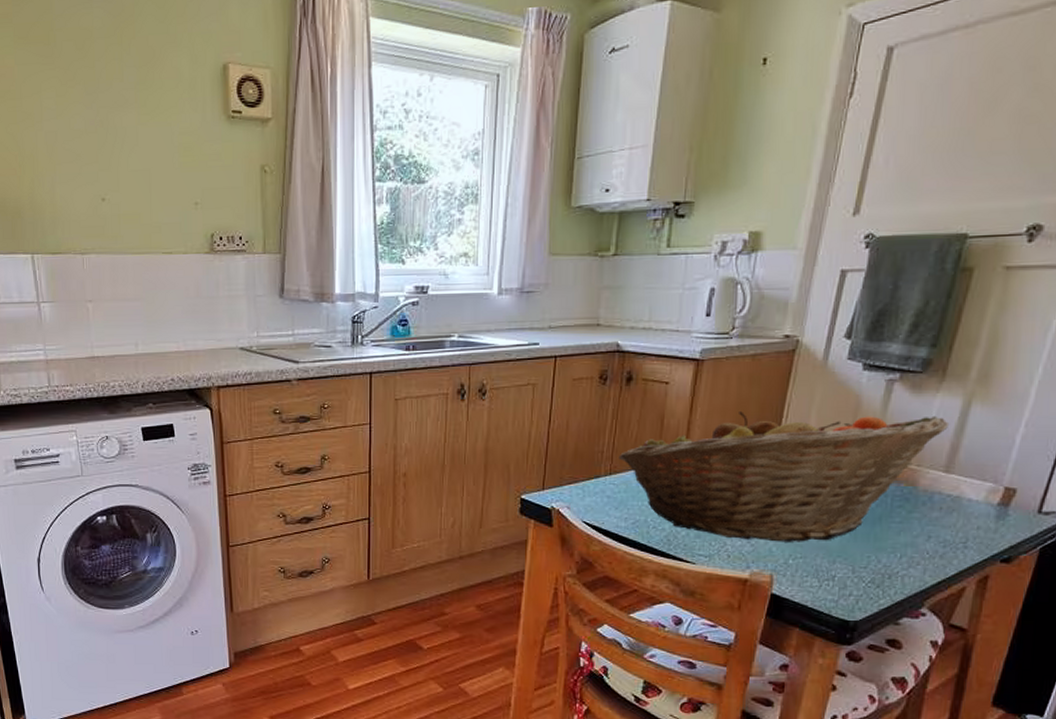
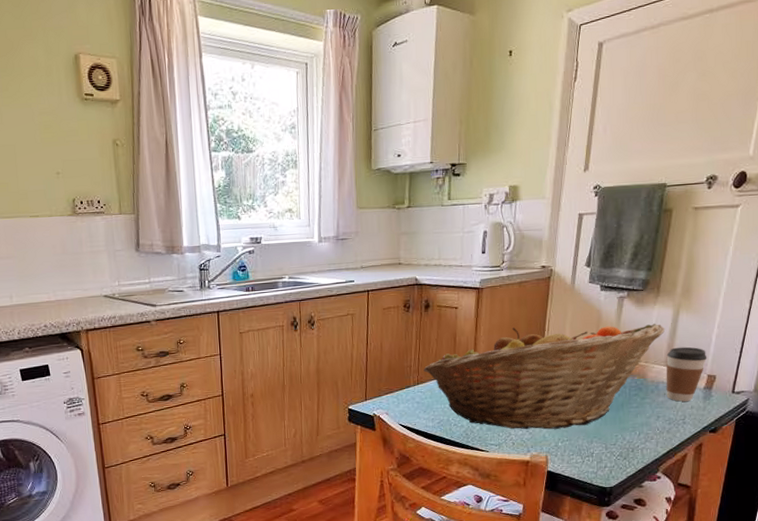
coffee cup: none [943,449,1007,520] -> present [666,347,707,402]

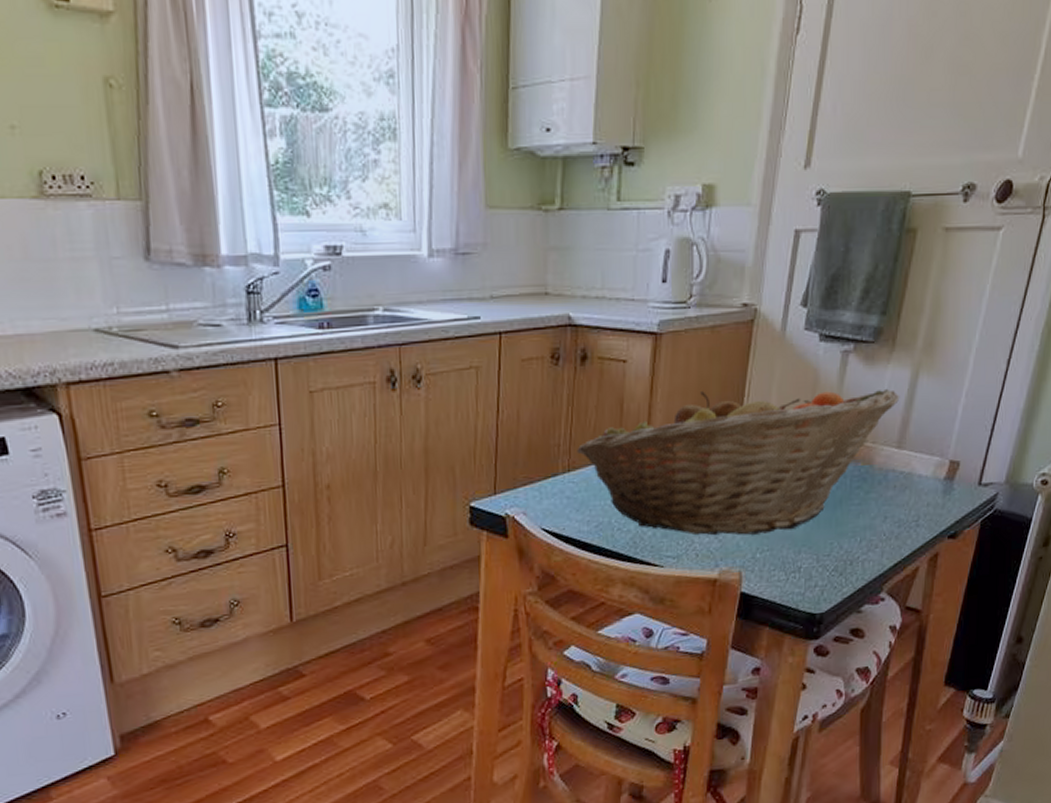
coffee cup: present [666,347,707,402] -> none [897,422,951,497]

